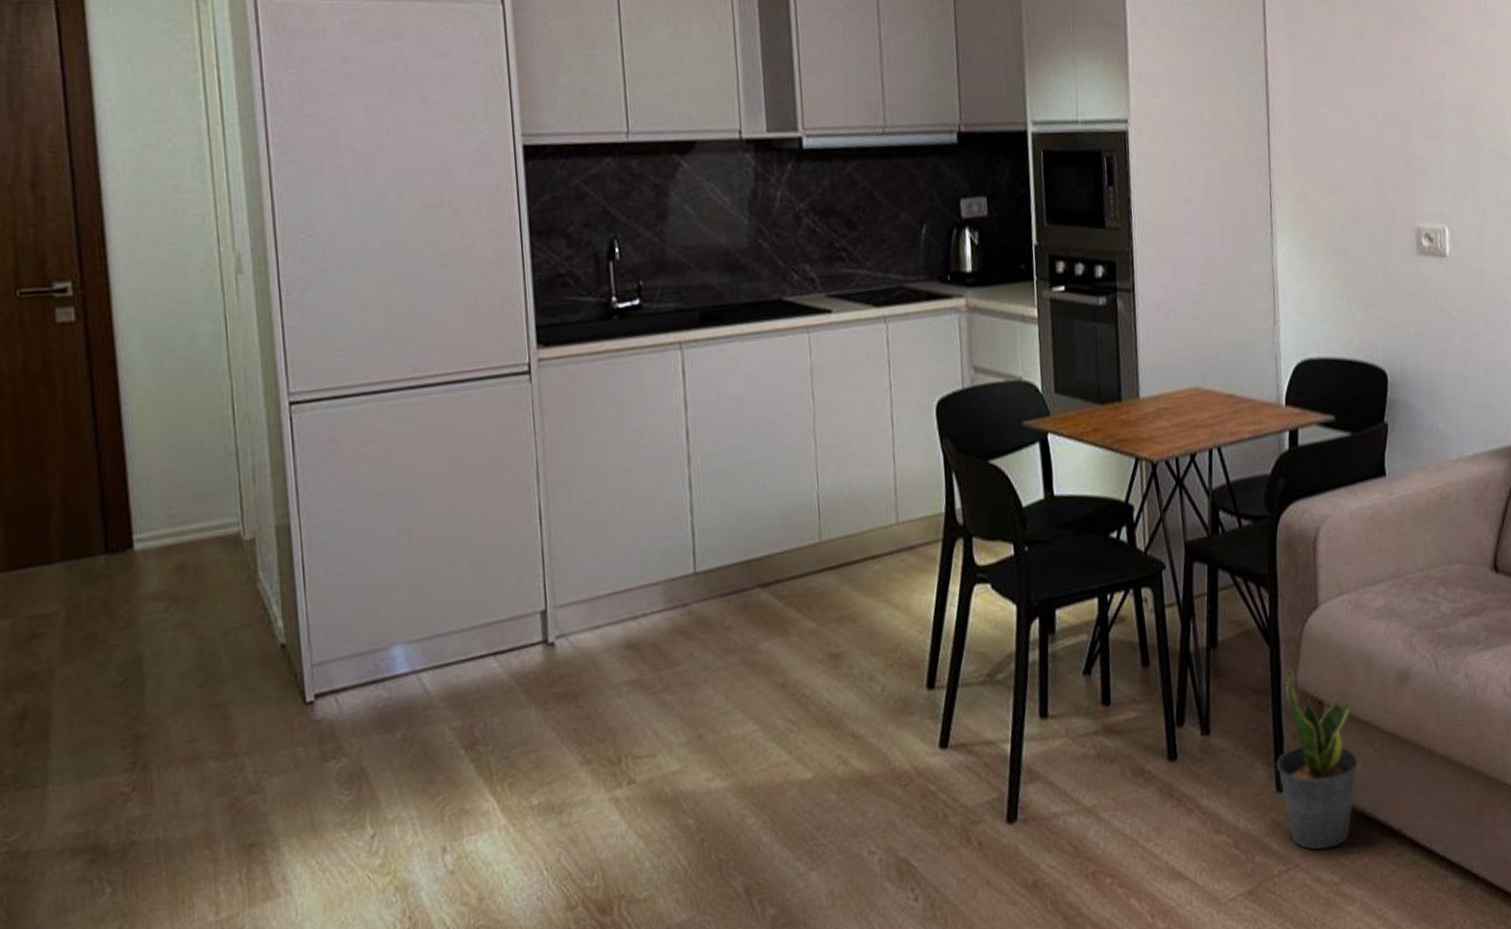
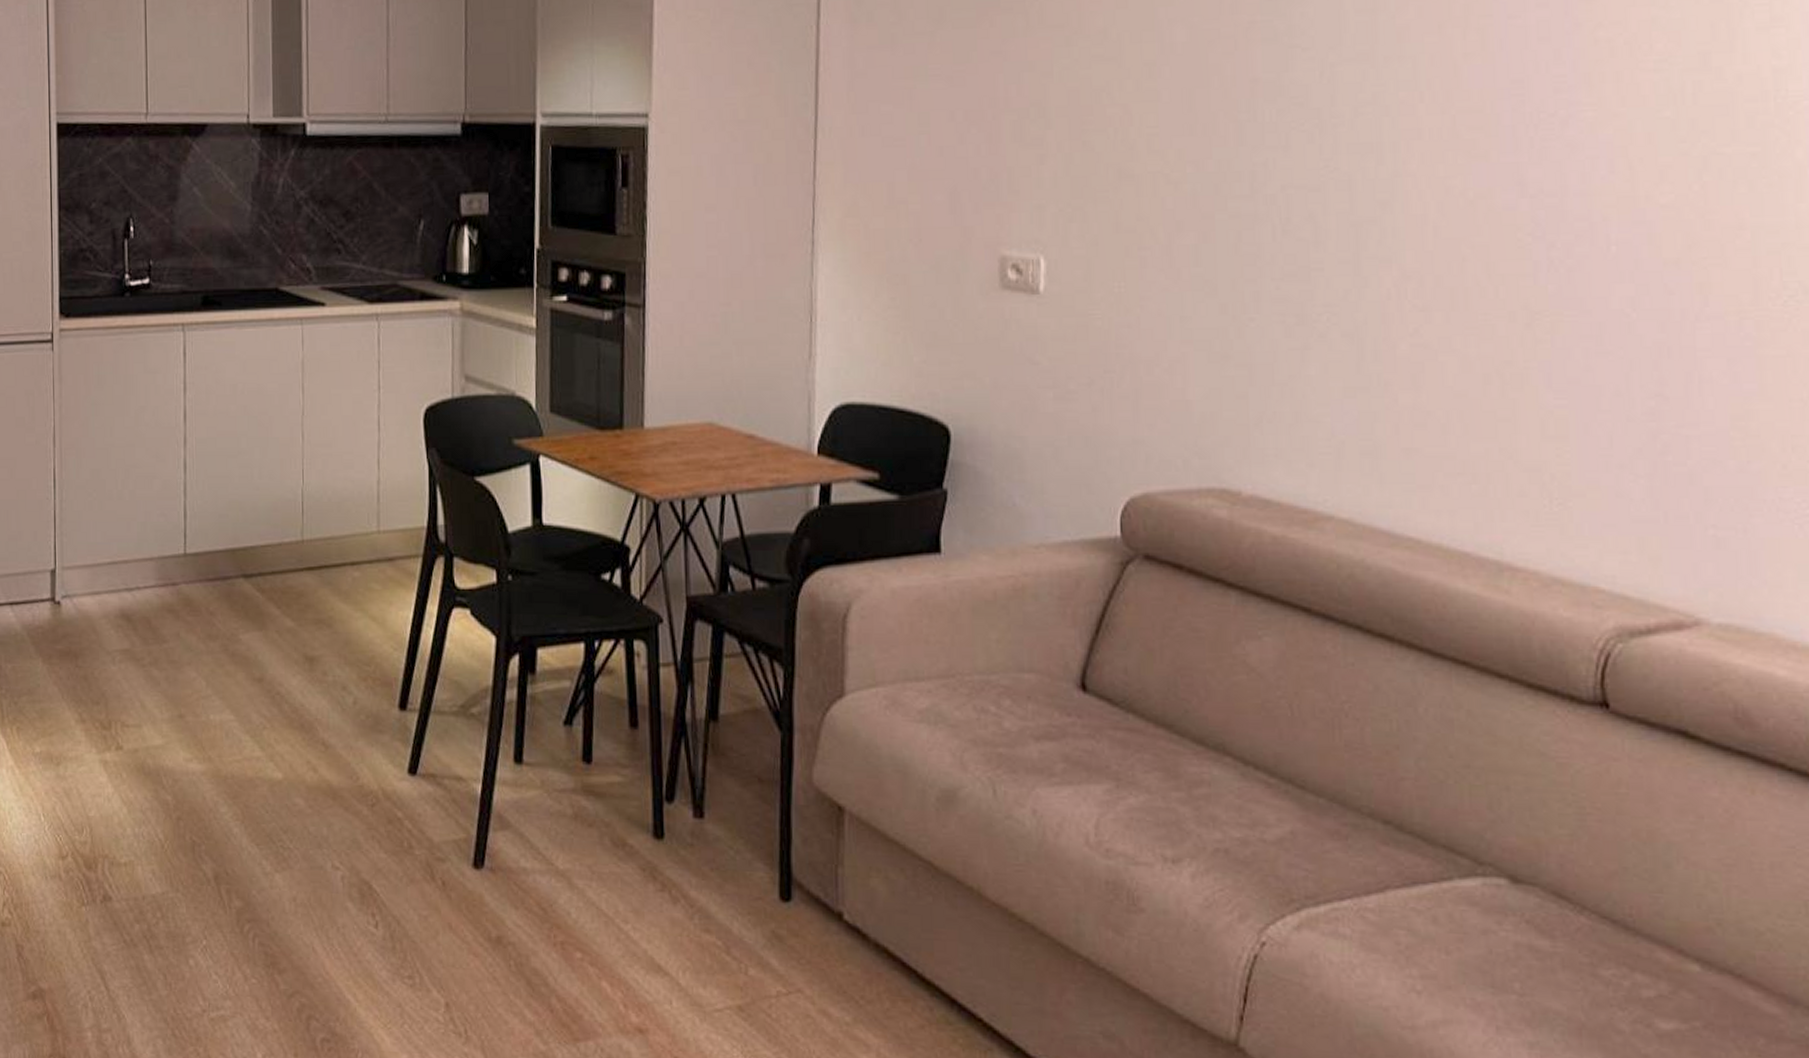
potted plant: present [1276,668,1358,850] -> none [780,762,884,981]

